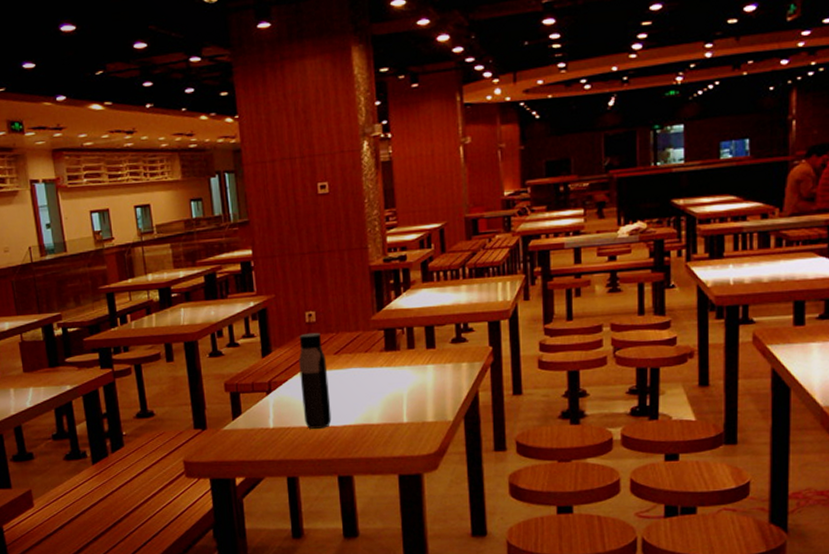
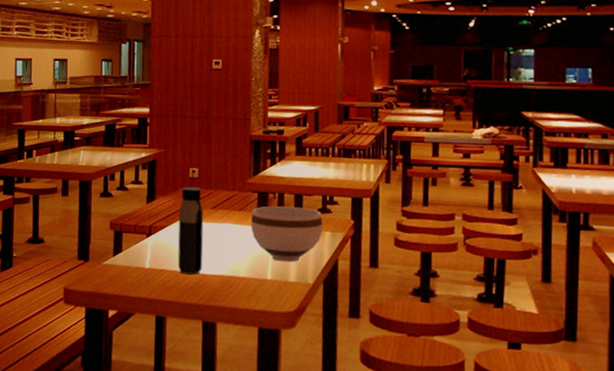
bowl: none [378,340,459,402] -> present [250,206,323,263]

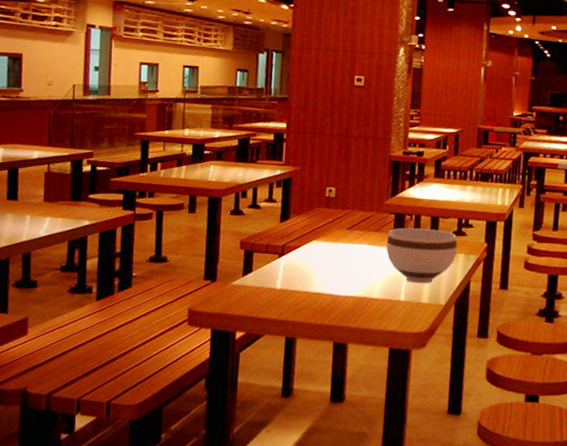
water bottle: present [177,186,204,275] -> none [310,206,339,296]

